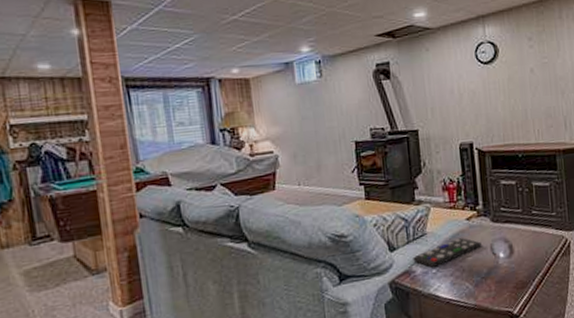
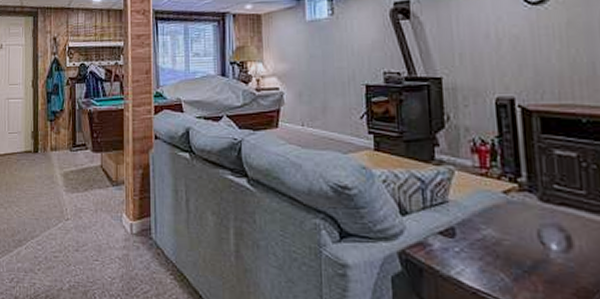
remote control: present [413,238,482,269] -> none [429,214,524,246]

